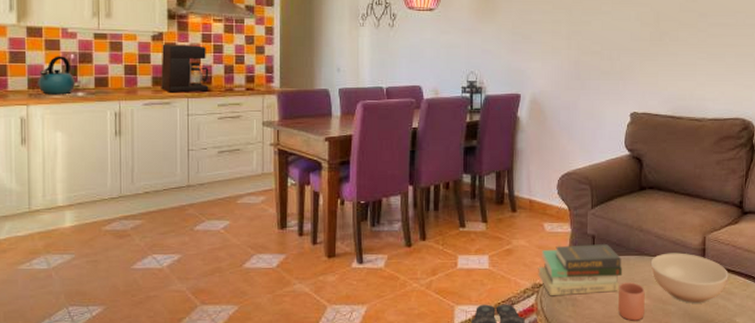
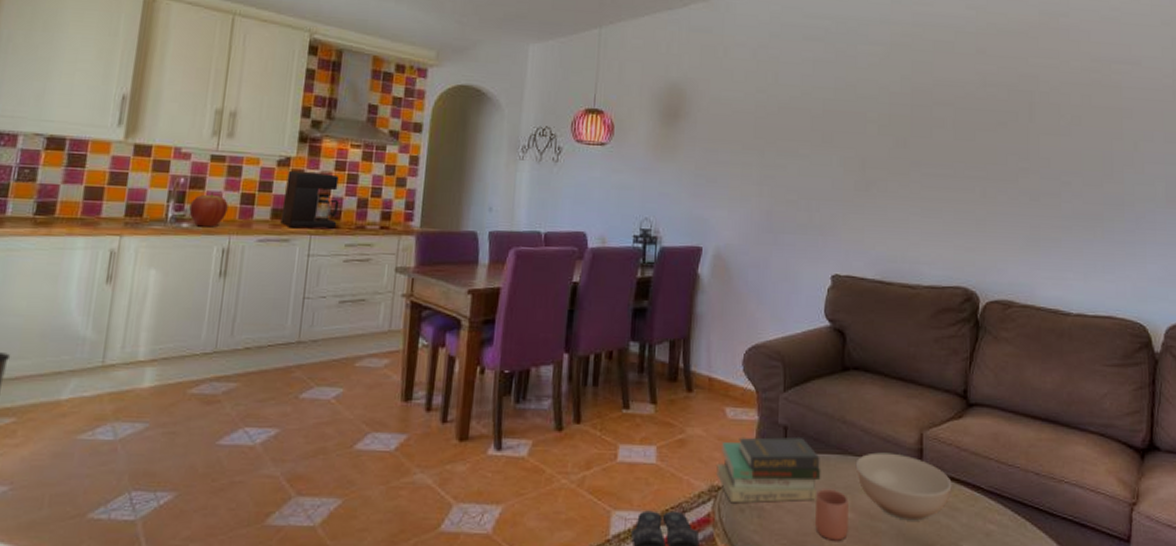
kettle: present [38,56,75,95] -> none [136,179,181,225]
fruit: none [82,66,115,95] -> present [189,192,228,228]

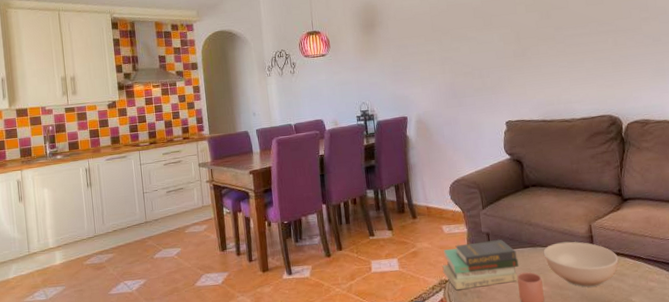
fruit: present [189,192,228,228] -> none [59,133,83,157]
coffee maker: present [280,170,340,229] -> none [116,107,155,148]

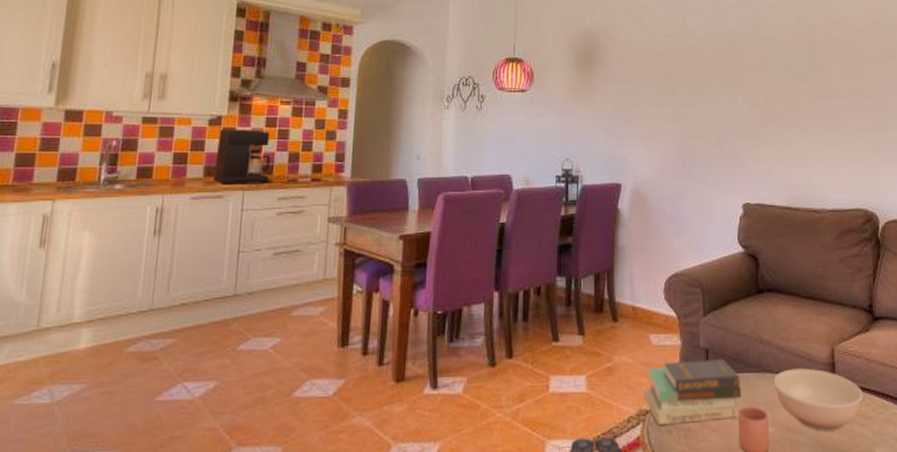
coffee maker: none [116,107,155,148] -> present [213,128,271,185]

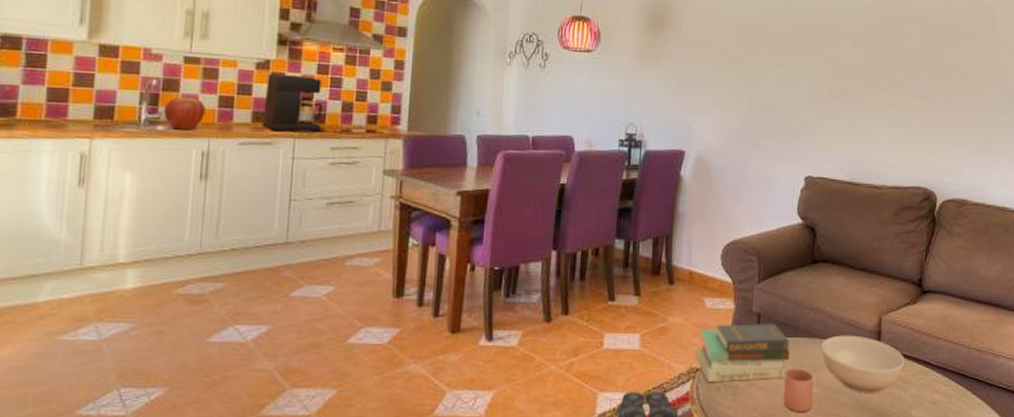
fruit: none [122,154,161,188] -> present [164,95,206,130]

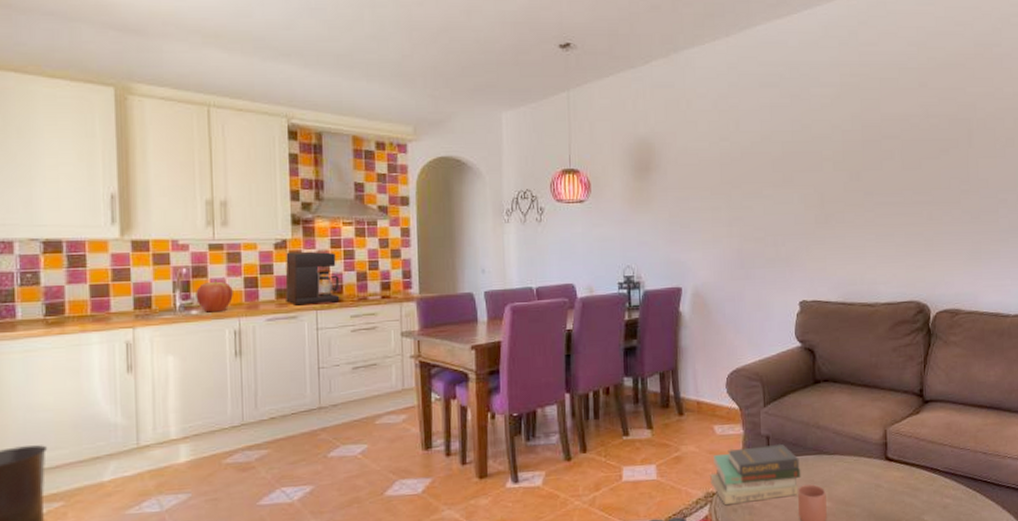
bowl: present [821,335,905,392] -> none [830,448,913,503]

